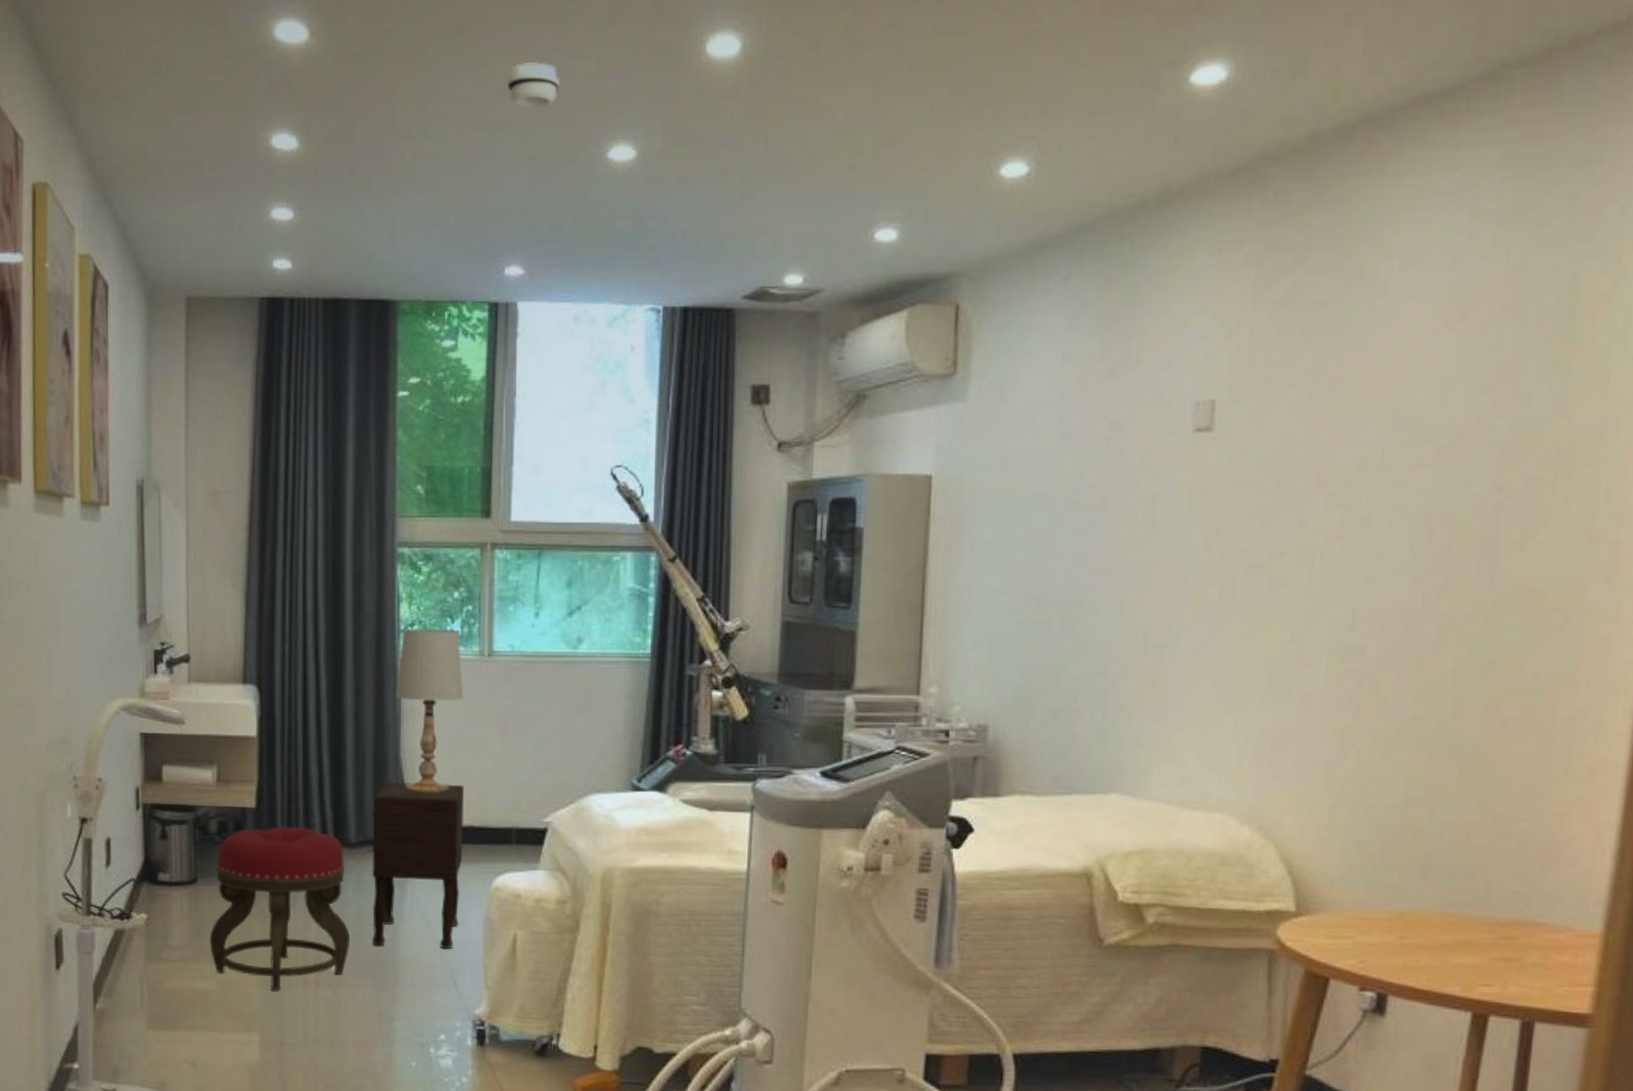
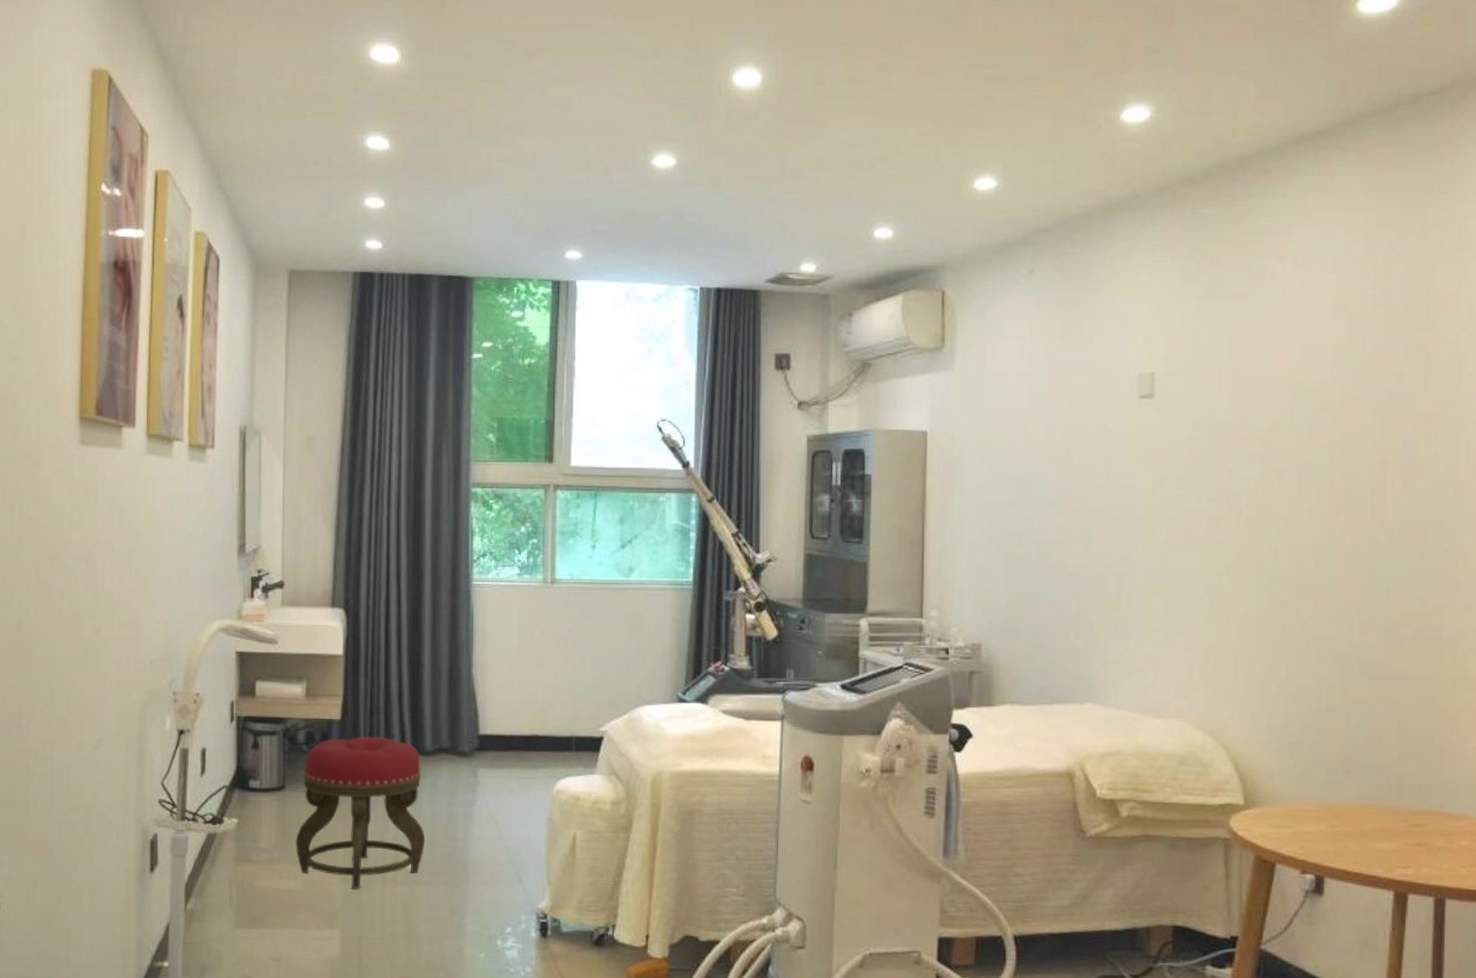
nightstand: present [371,782,465,949] -> none [445,696,530,847]
table lamp: present [396,627,464,793] -> none [469,558,530,705]
smoke detector: present [507,62,559,109] -> none [568,85,611,123]

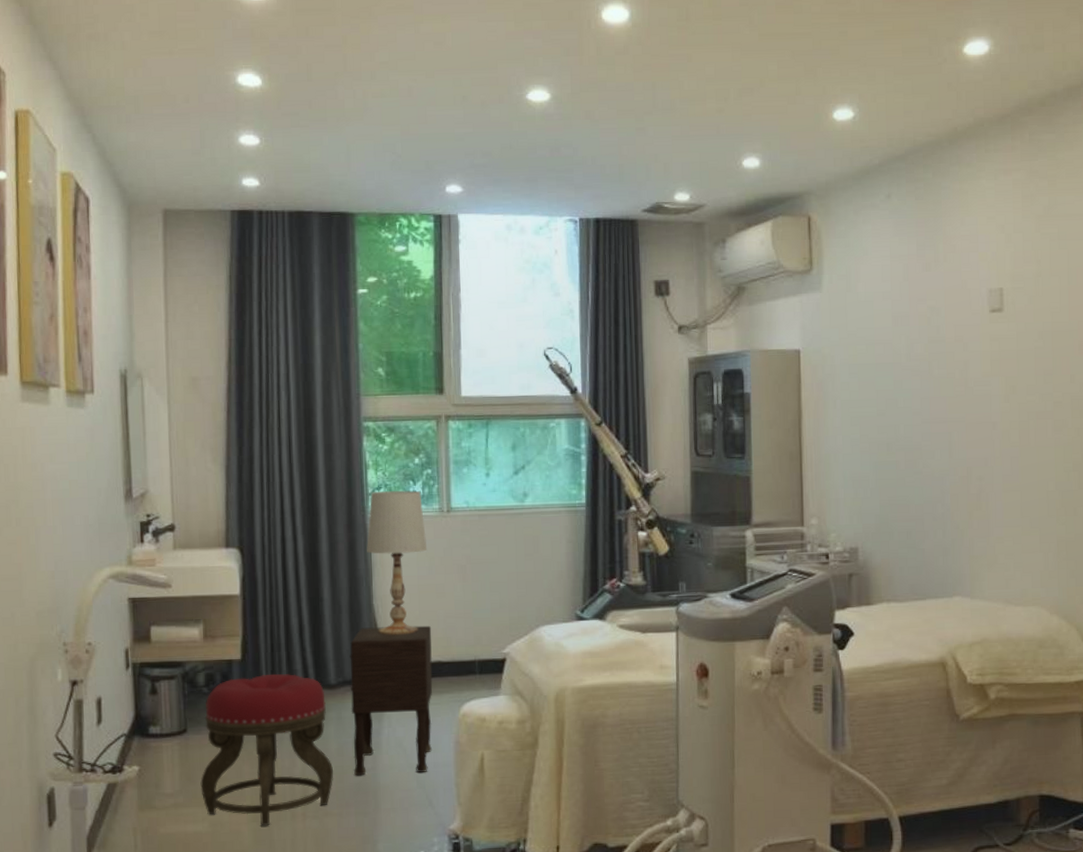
nightstand: none [445,696,530,847] -> present [350,625,433,776]
table lamp: none [469,558,530,705] -> present [367,490,428,635]

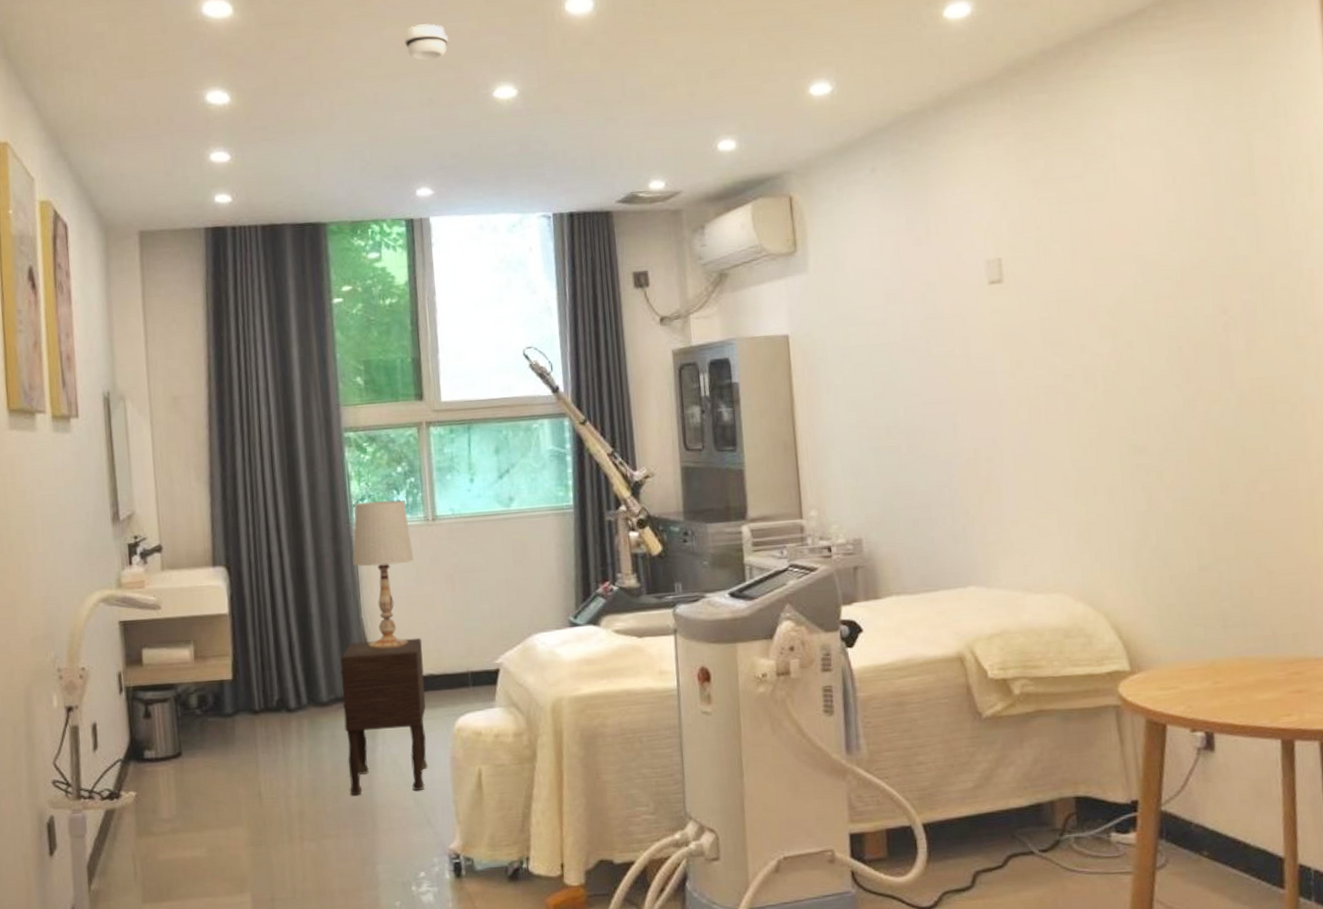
stool: present [200,673,334,826] -> none [197,692,330,850]
smoke detector: none [441,22,484,58] -> present [404,24,448,61]

